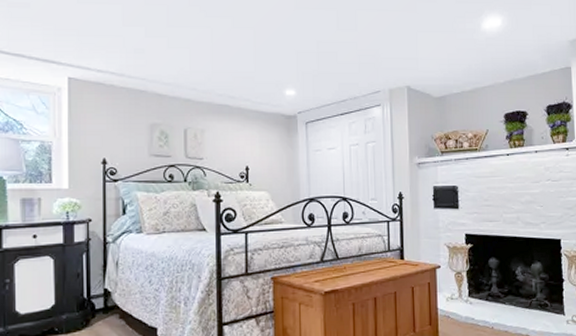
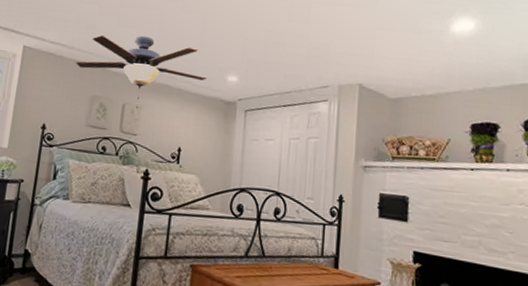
ceiling fan: none [129,56,265,133] -> present [76,34,207,109]

